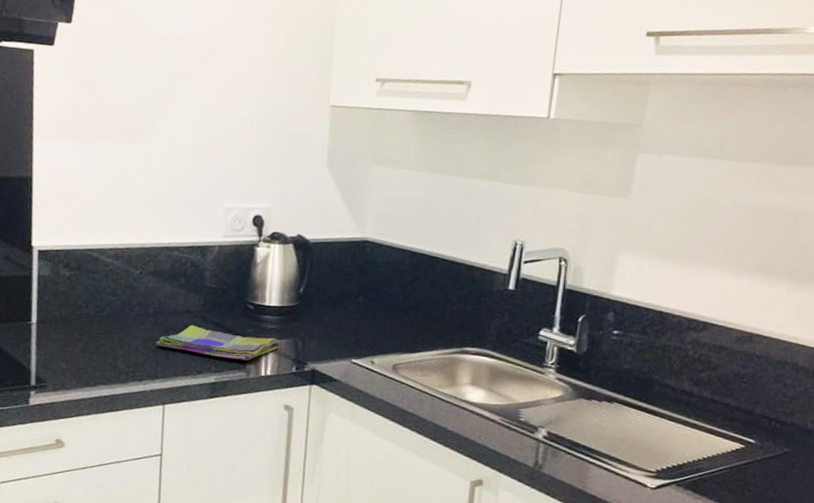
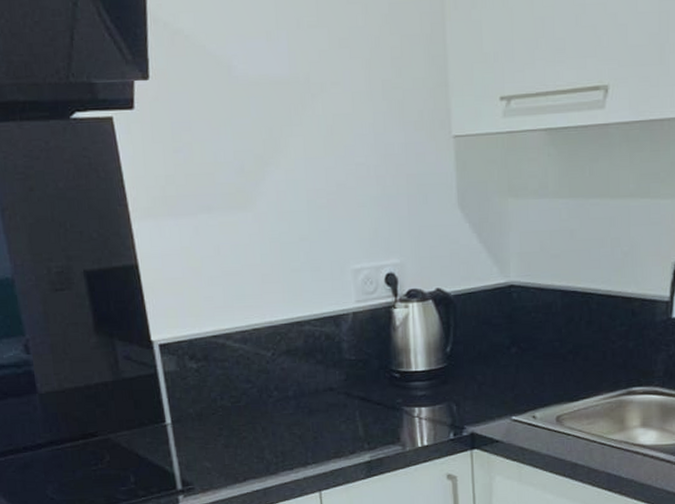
dish towel: present [156,324,280,361] -> none [302,402,434,434]

